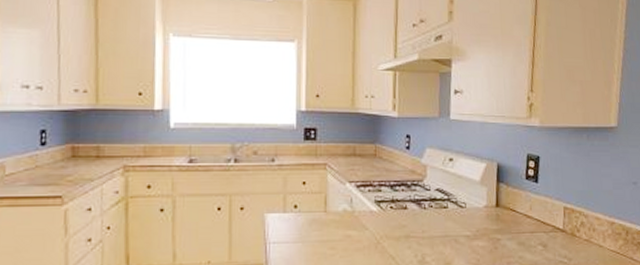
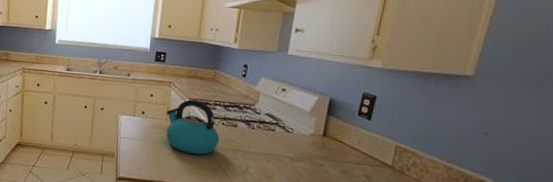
kettle: none [325,183,390,250] -> present [166,99,220,155]

